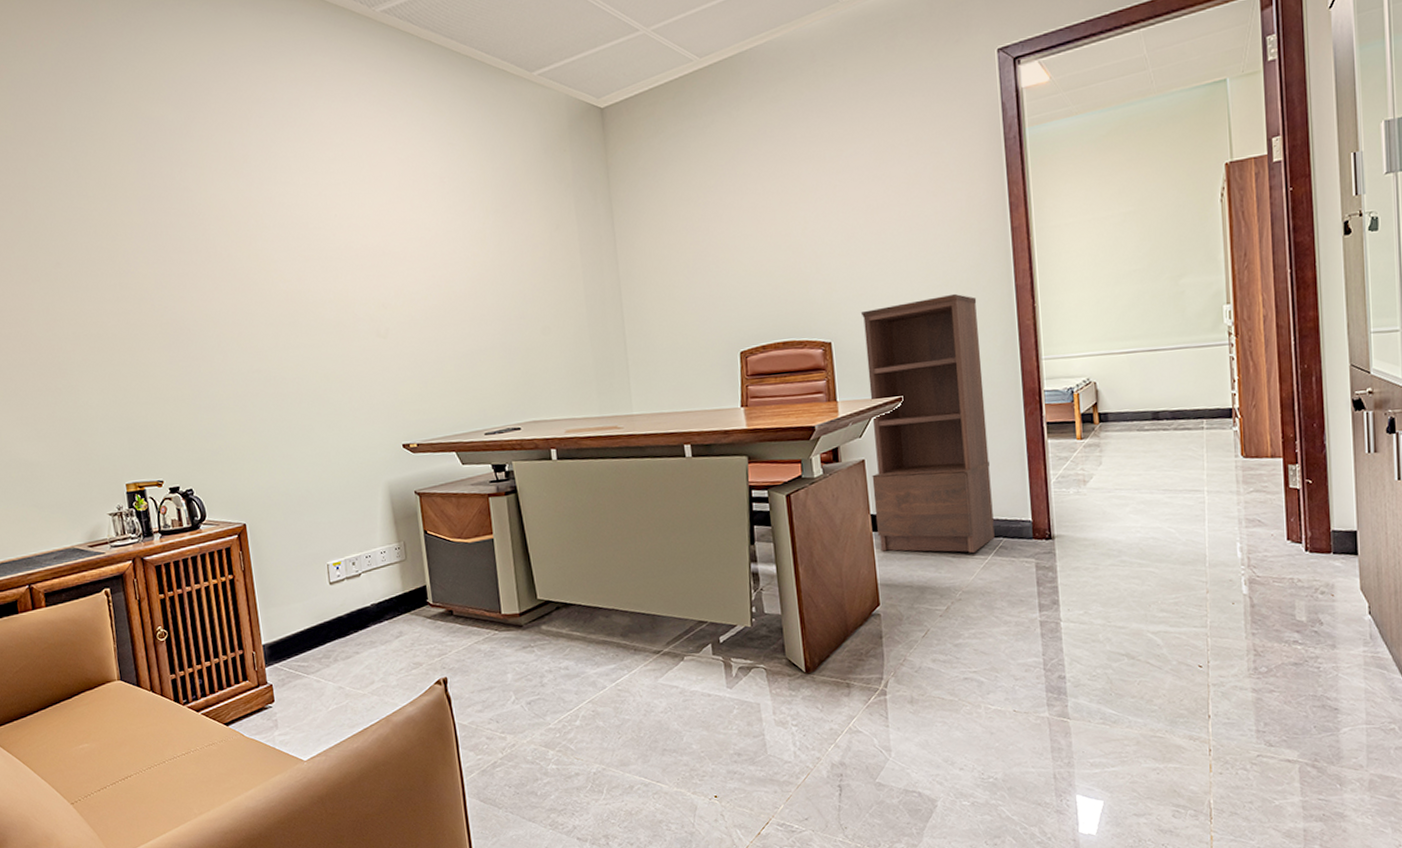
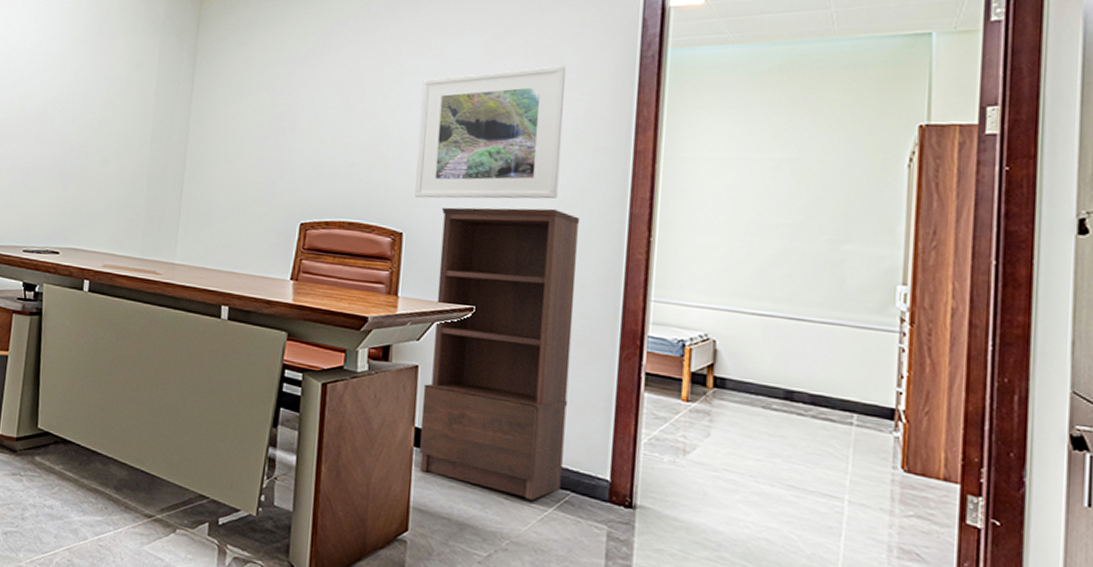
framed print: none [825,158,955,307] -> present [415,65,566,199]

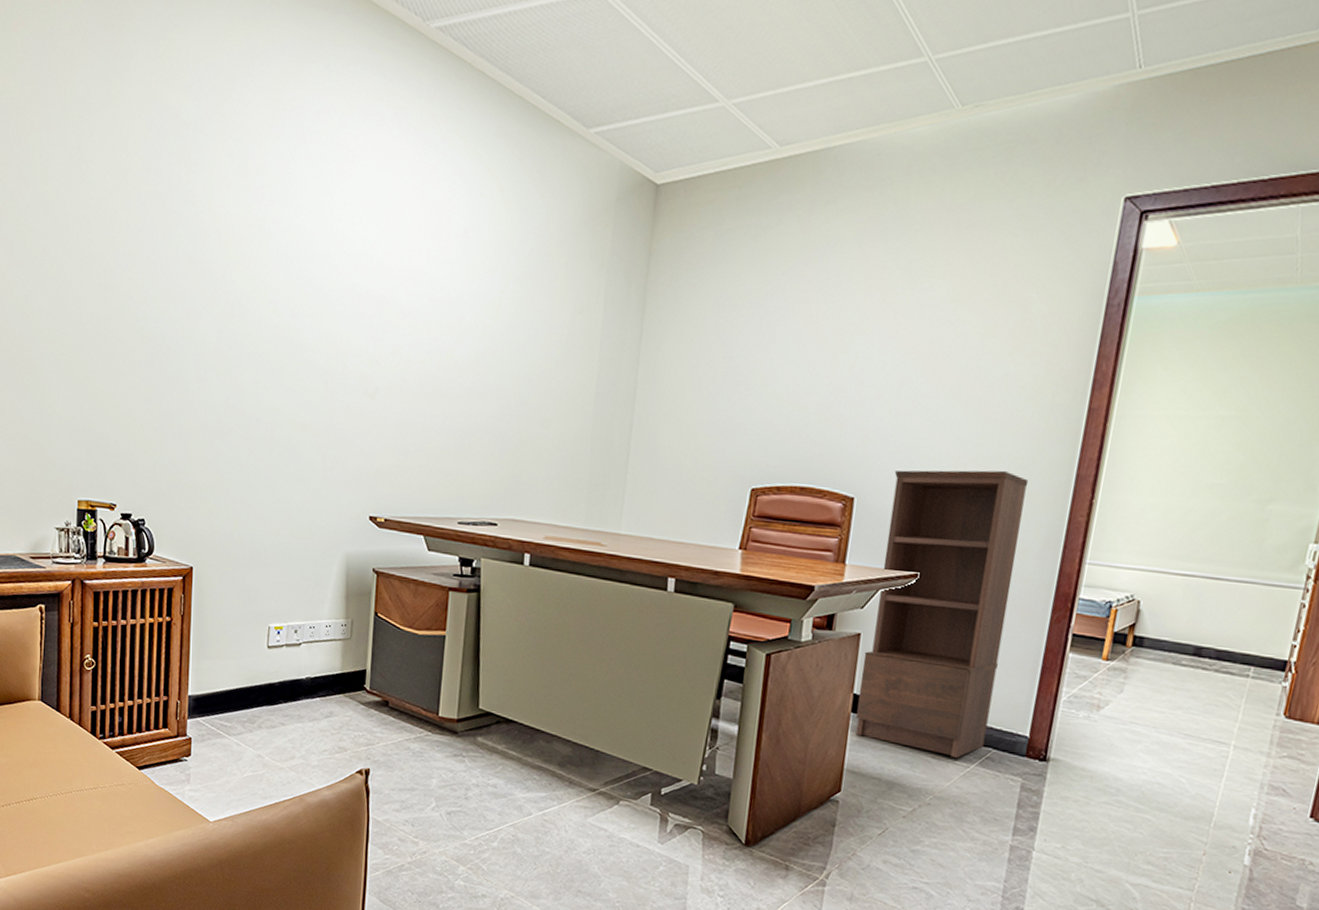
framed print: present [415,65,566,199] -> none [868,313,1032,461]

